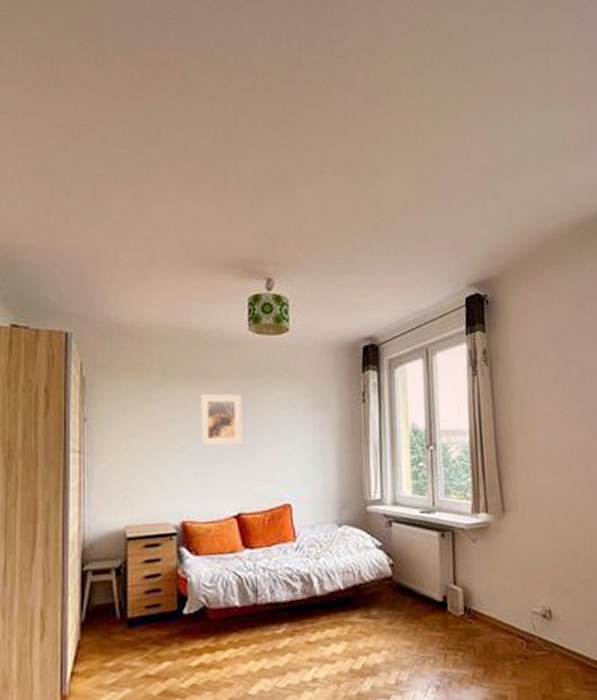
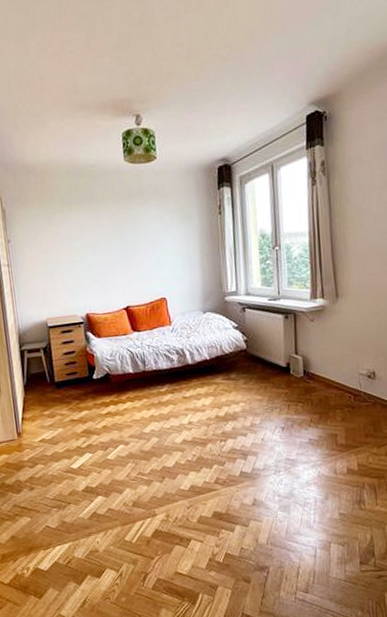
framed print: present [200,393,243,446] -> none [91,214,127,256]

